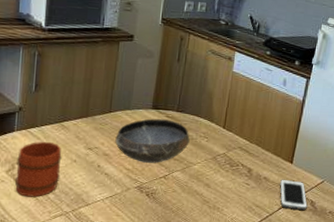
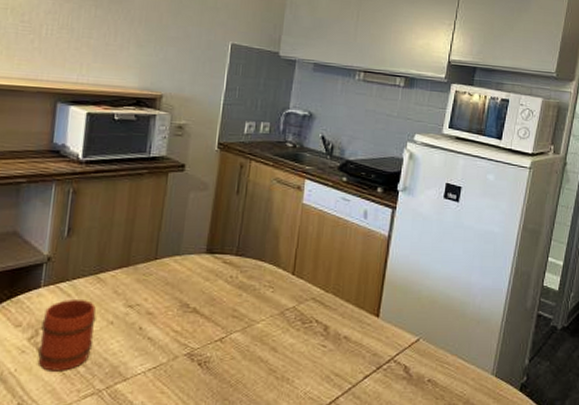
bowl: present [115,119,190,163] -> none [161,266,252,322]
cell phone: present [280,179,308,210] -> none [364,338,400,378]

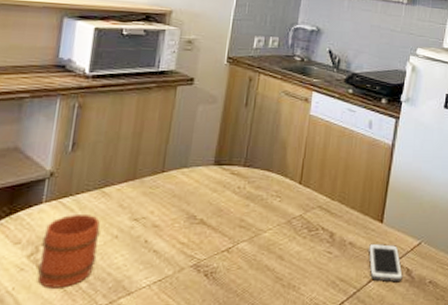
cell phone: none [364,338,400,378] -> present [369,243,403,282]

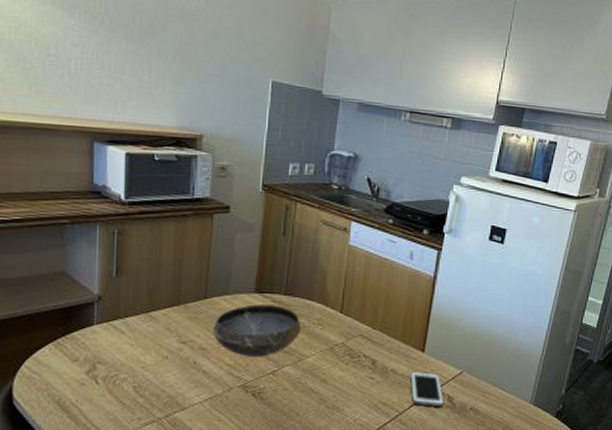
mug: present [38,215,100,289] -> none [98,336,151,402]
bowl: none [167,177,259,233] -> present [213,304,301,357]

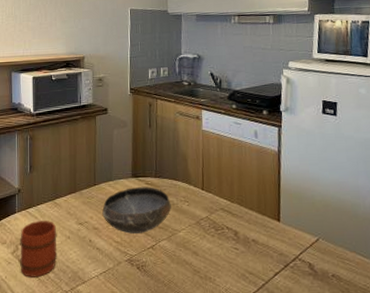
mug: none [98,336,151,402] -> present [20,221,58,278]
cell phone: present [410,371,444,407] -> none [271,240,306,275]

